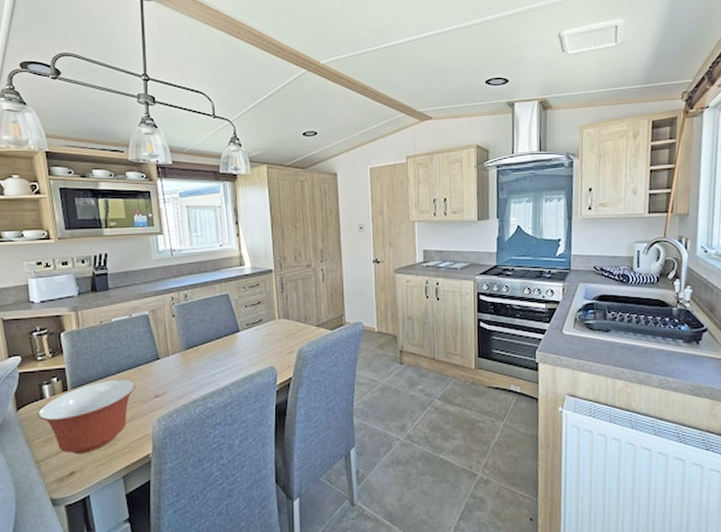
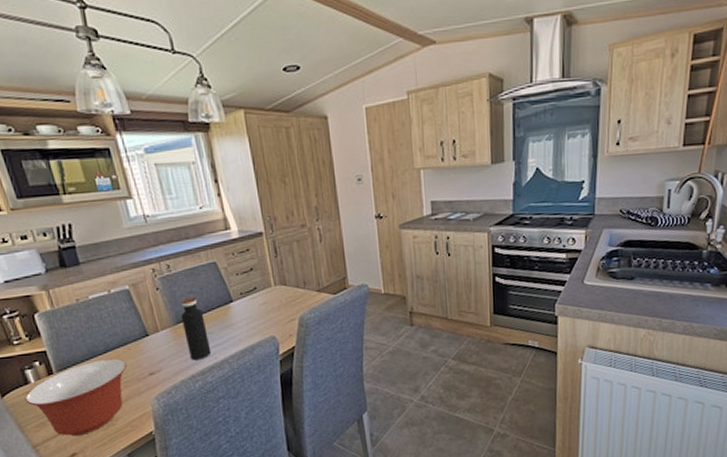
water bottle: none [191,325,214,385] -> present [180,297,212,360]

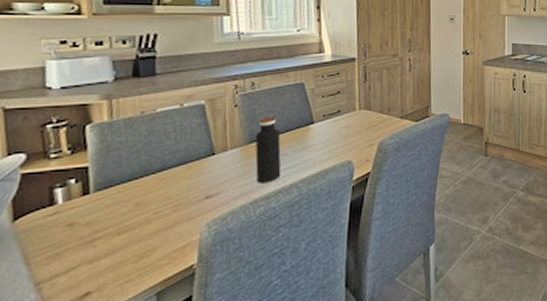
mixing bowl: present [25,358,127,436] -> none [43,178,181,270]

